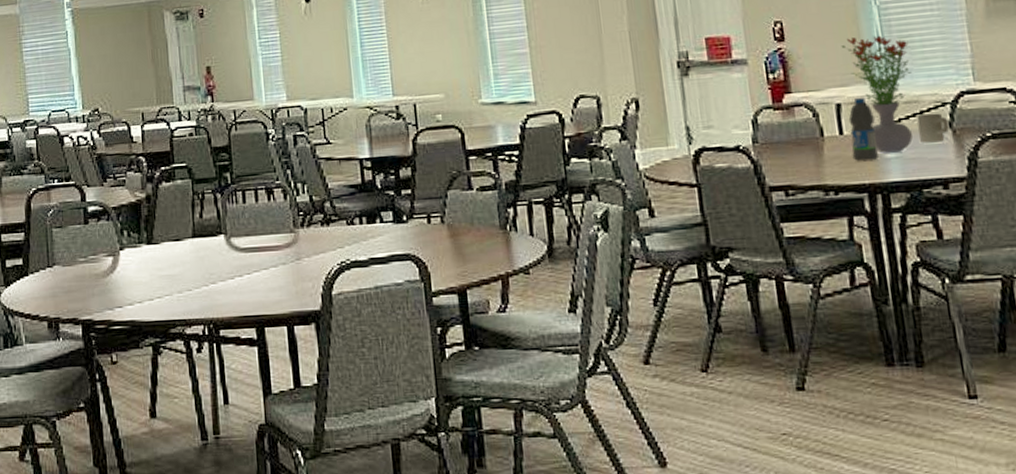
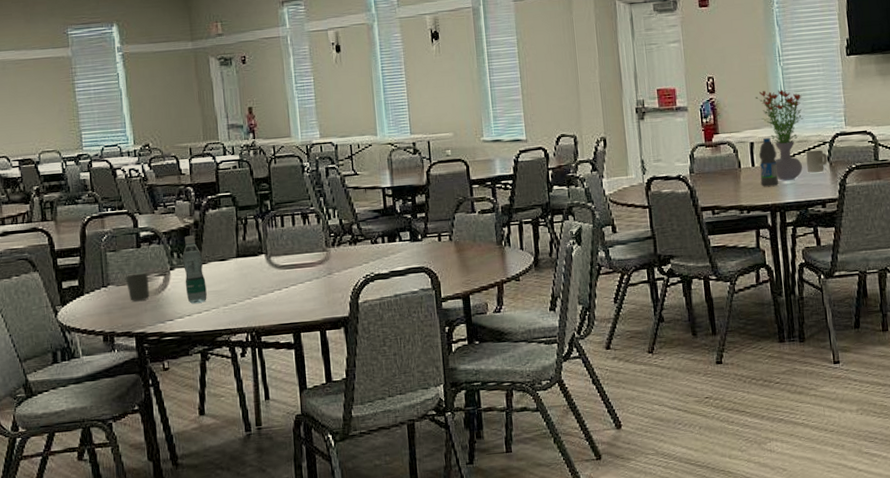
cup: none [71,252,97,284] -> present [125,273,150,301]
bottle: none [132,211,160,289] -> present [182,235,207,304]

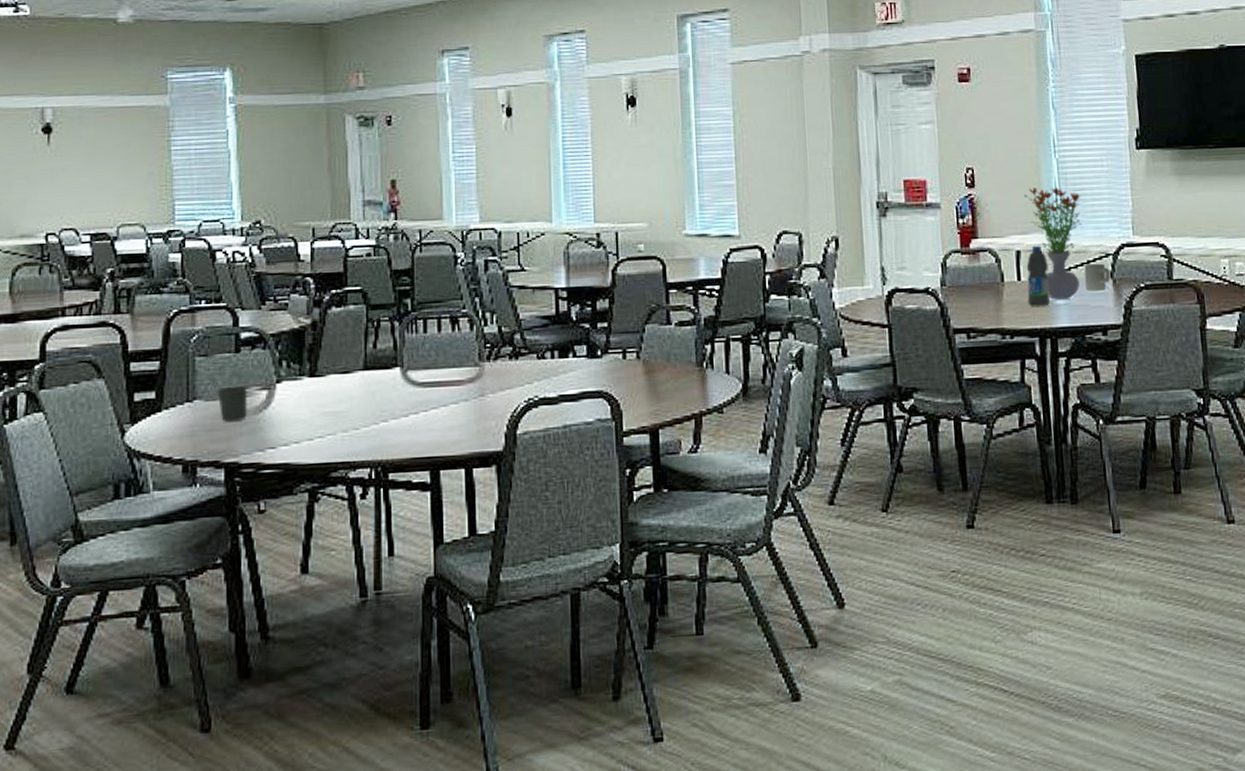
bottle: present [182,235,207,304] -> none [293,340,322,427]

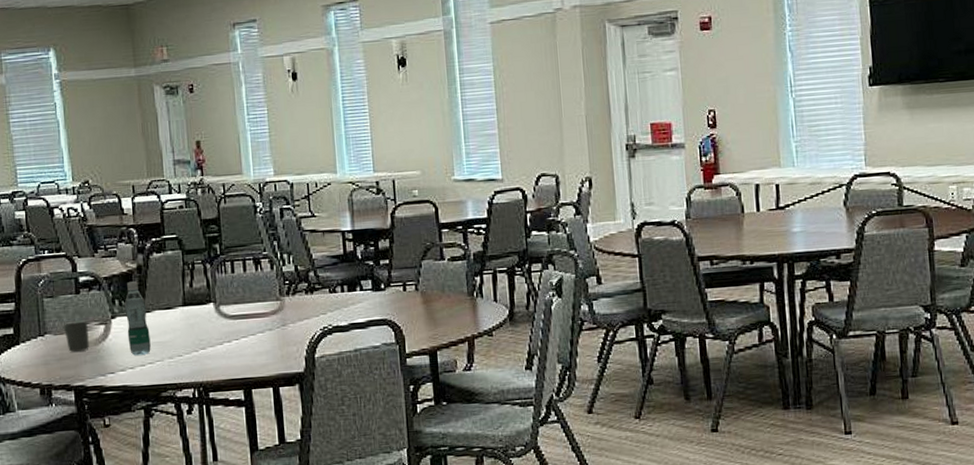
bottle: none [293,340,322,427] -> present [124,281,151,356]
flower arrangement: present [1023,187,1082,300] -> none [762,124,817,228]
water bottle: present [1026,245,1050,308] -> none [764,178,787,235]
cup: present [1084,263,1111,292] -> none [819,193,844,220]

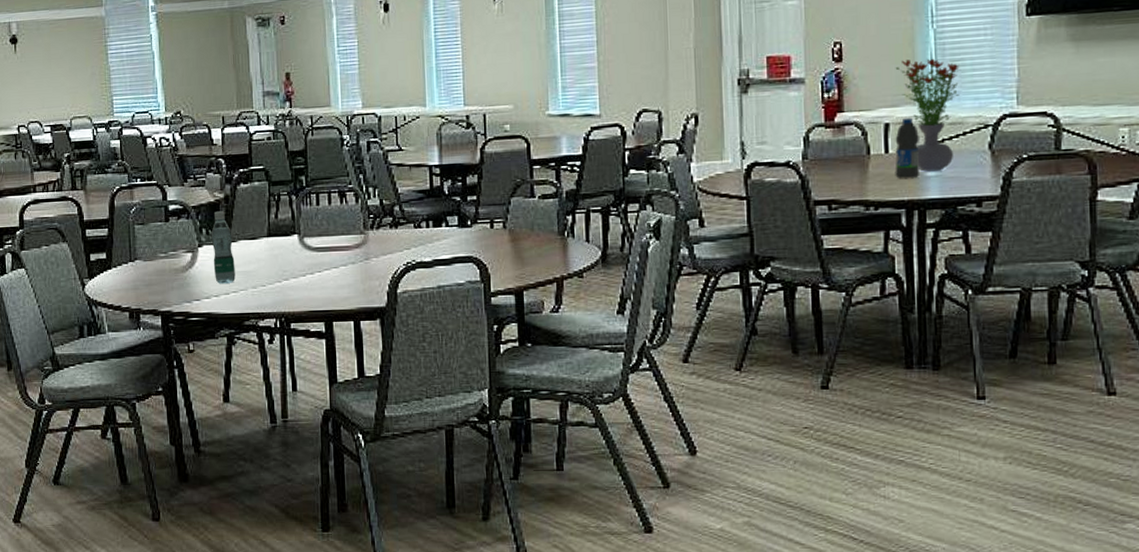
cup: present [63,321,89,352] -> none [152,248,177,278]
flower arrangement: none [762,124,817,228] -> present [895,58,960,172]
water bottle: none [764,178,787,235] -> present [895,117,920,180]

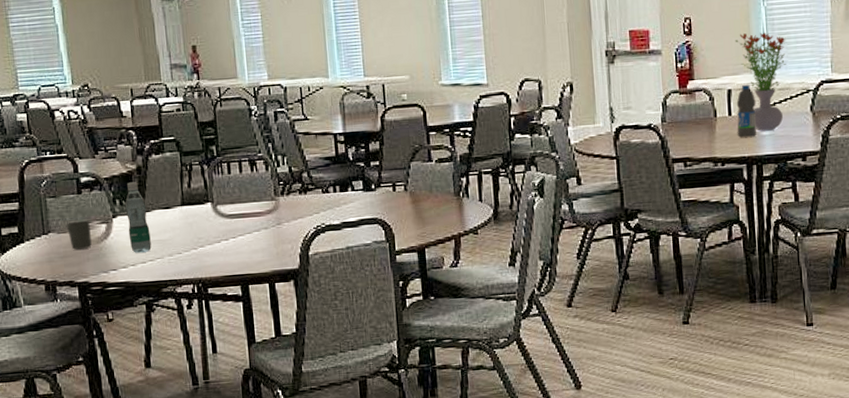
cup: none [152,248,177,278] -> present [66,220,92,250]

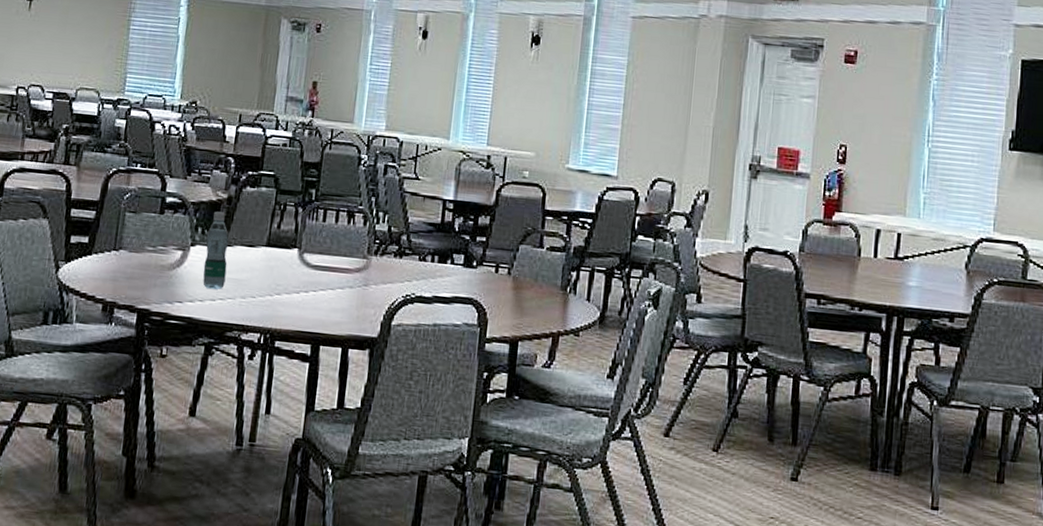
cup: present [66,220,92,250] -> none [140,242,166,274]
flower arrangement: present [735,32,786,131] -> none [891,172,948,282]
water bottle: present [736,84,756,139] -> none [880,226,906,286]

